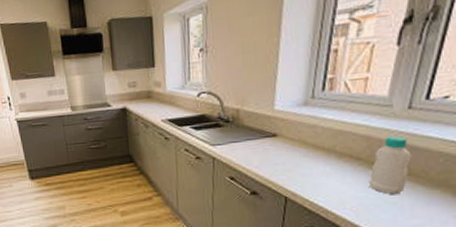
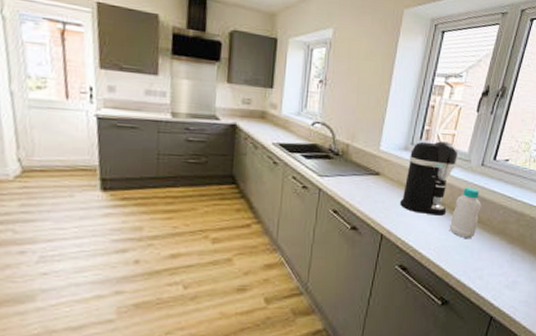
coffee maker: none [304,88,374,172] -> present [400,141,458,216]

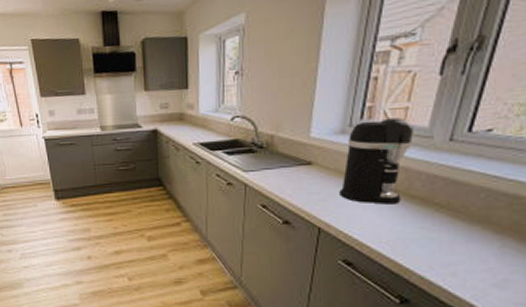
bottle: present [449,187,482,239] -> none [405,169,452,230]

